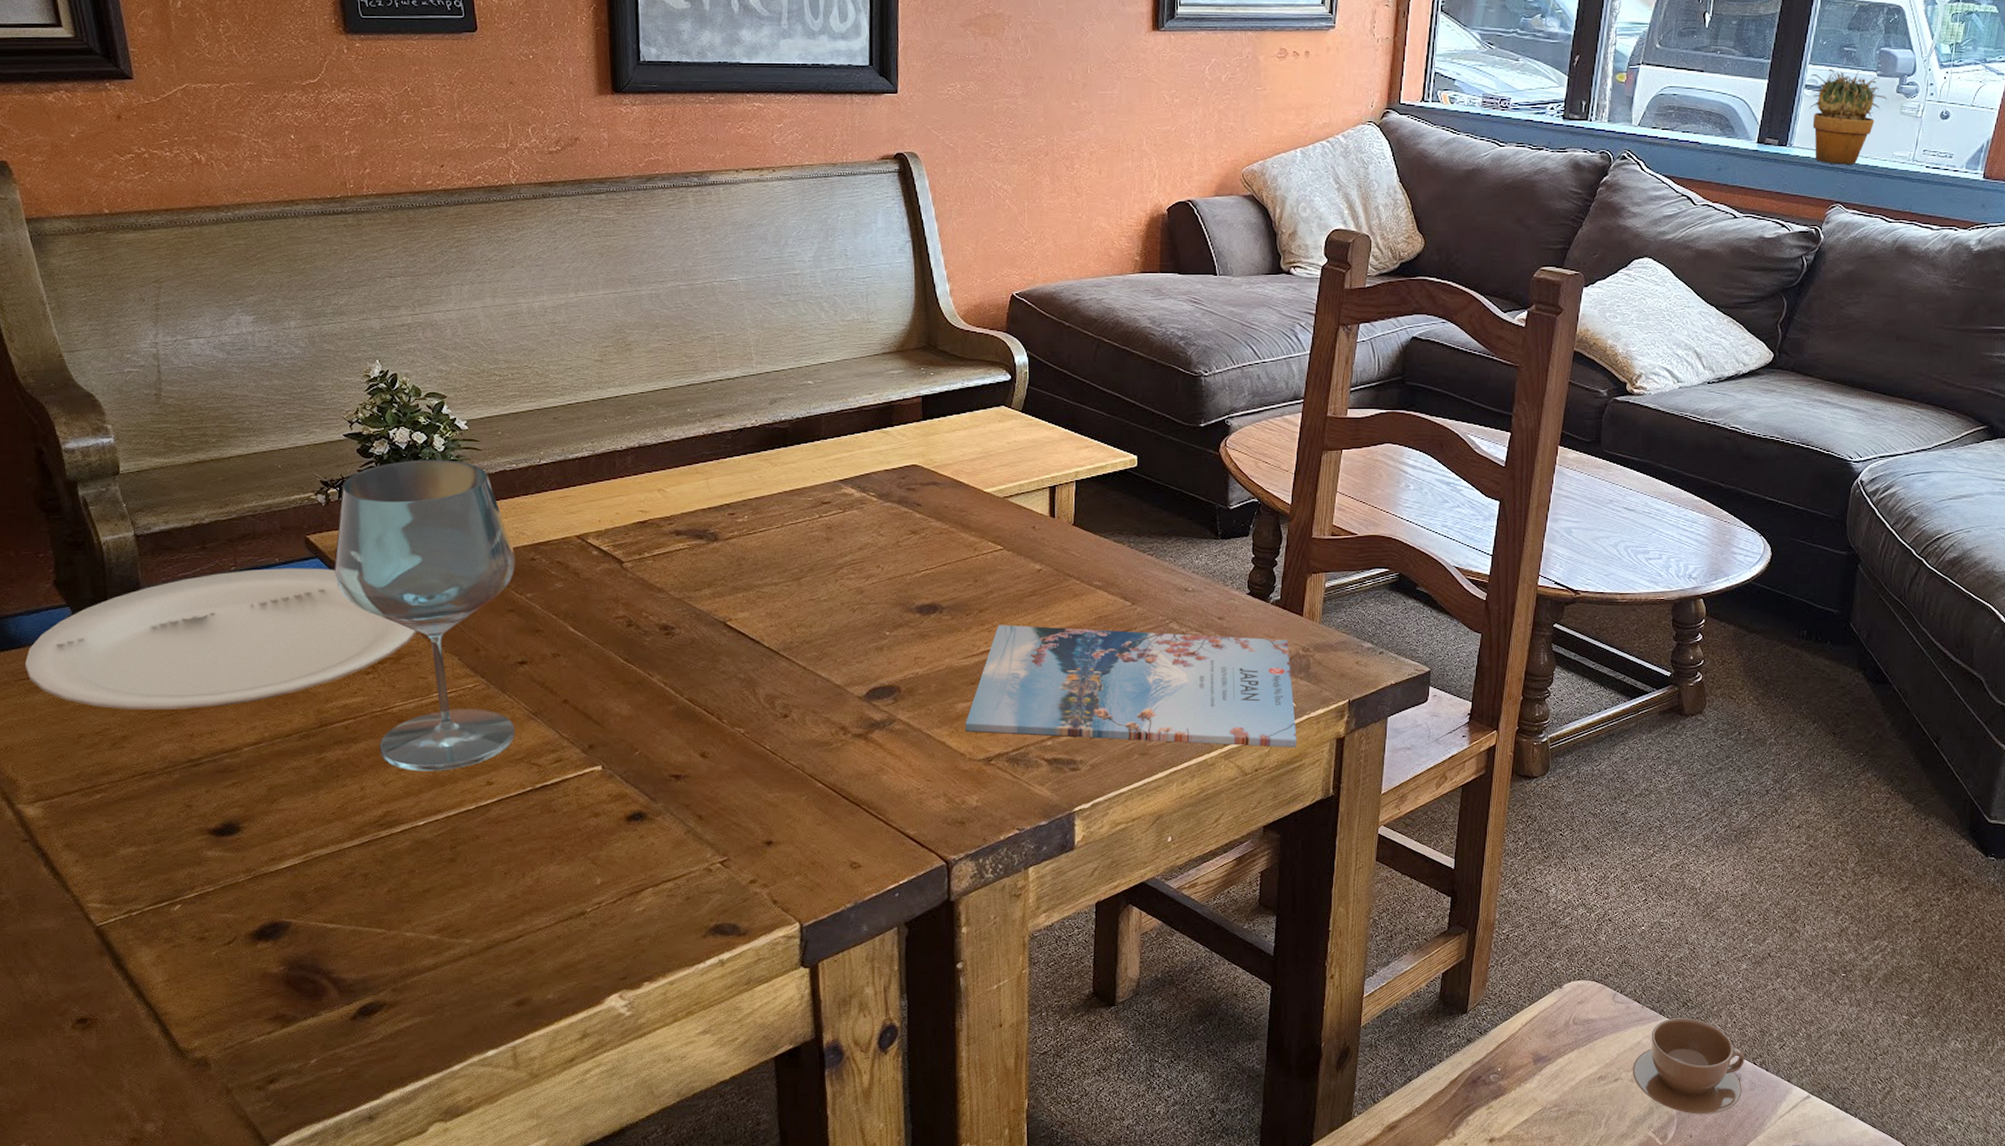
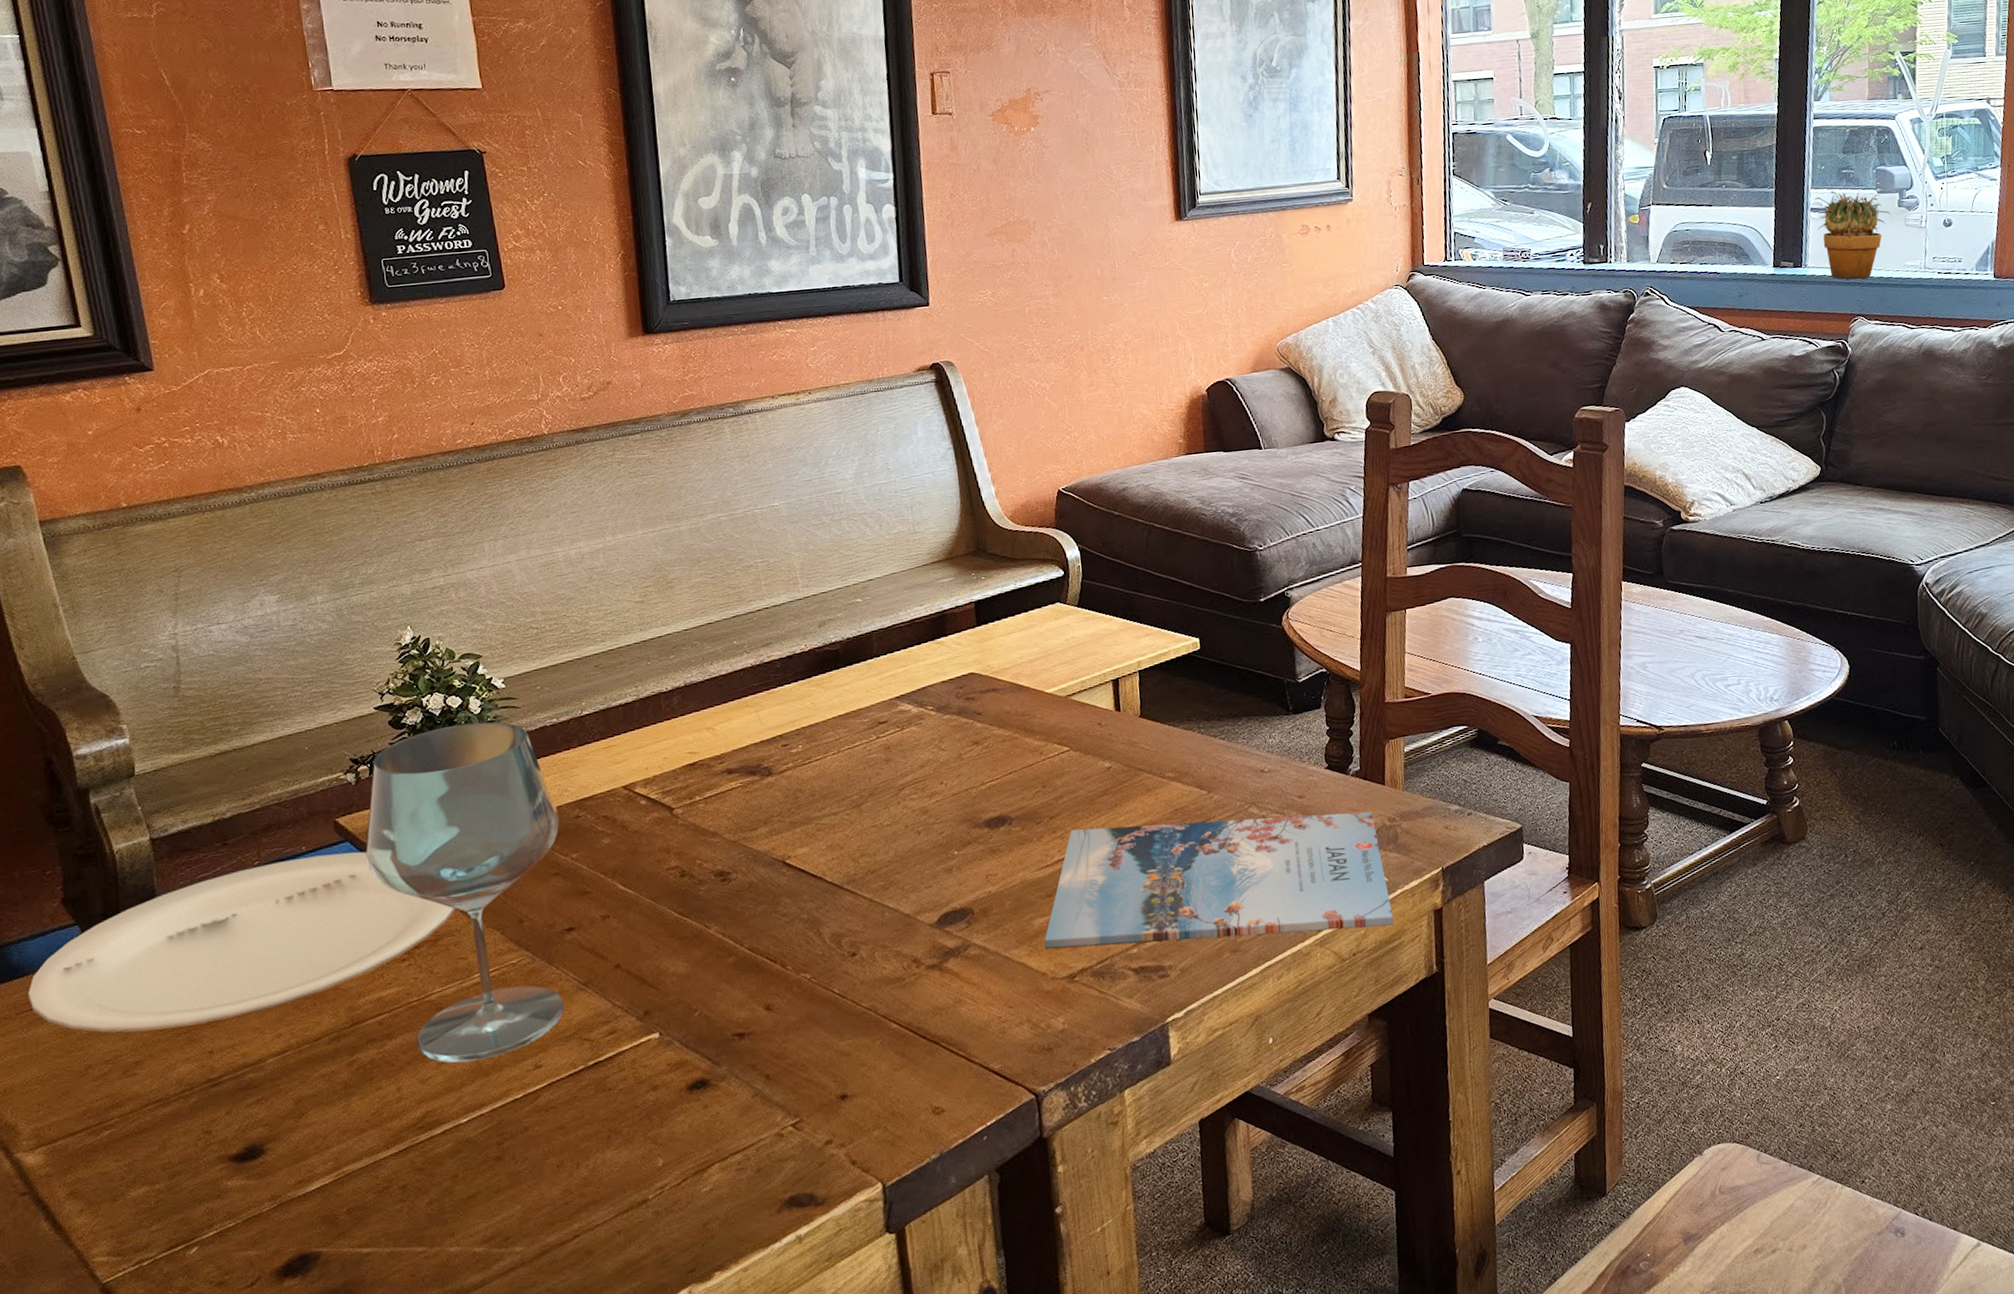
teacup: present [1633,1018,1745,1115] -> none [1789,1171,1908,1280]

